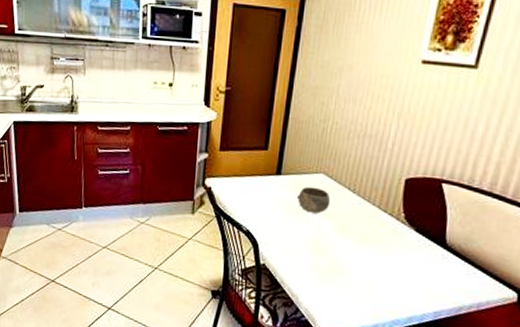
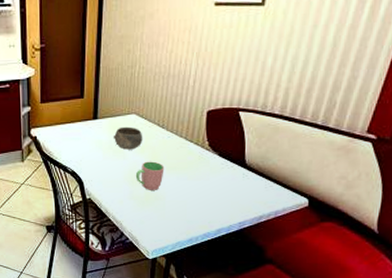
cup: none [318,228,352,263] -> present [135,161,165,190]

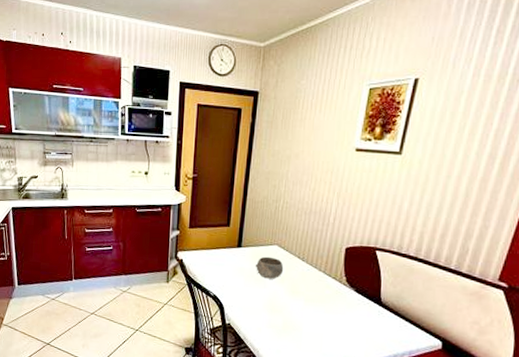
cup: present [135,161,165,190] -> none [274,291,303,321]

